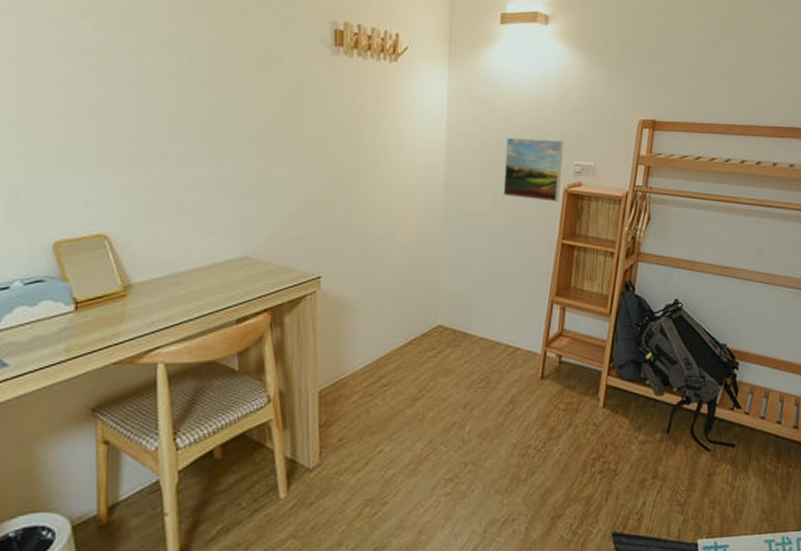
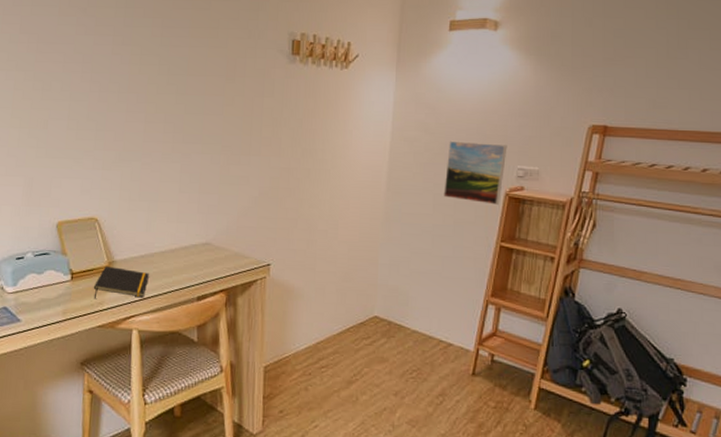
notepad: none [104,290,176,332] -> present [93,265,149,299]

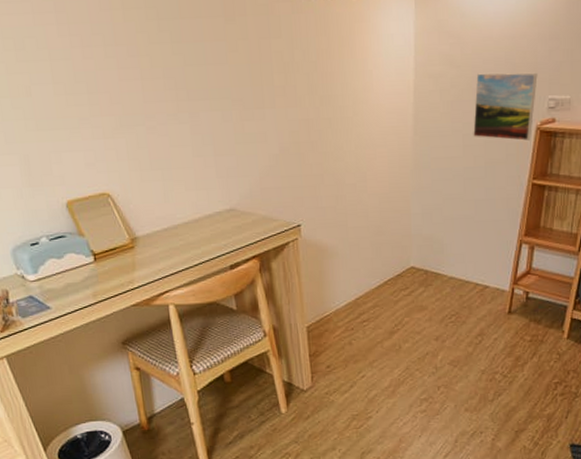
notepad: present [93,265,149,299] -> none [119,243,176,279]

